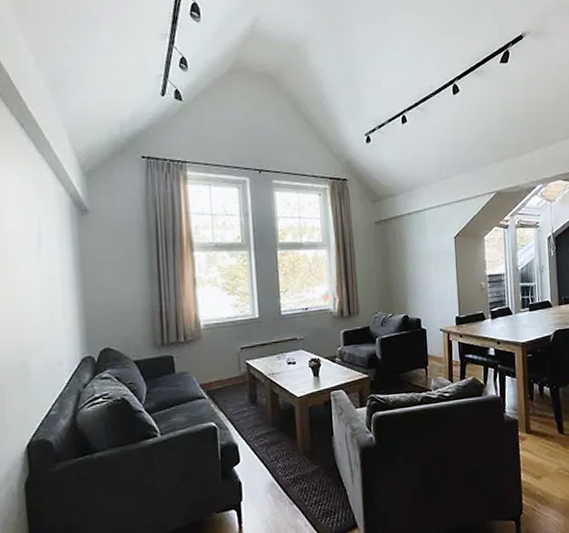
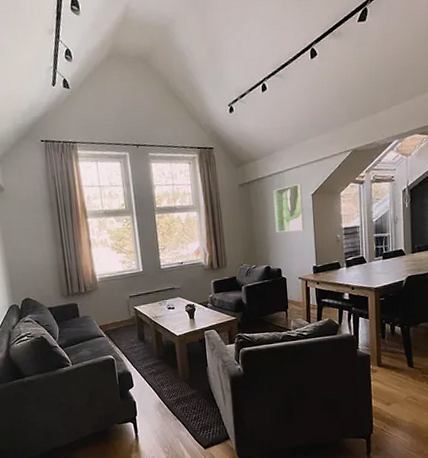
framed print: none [412,224,447,278] -> present [273,183,305,232]

